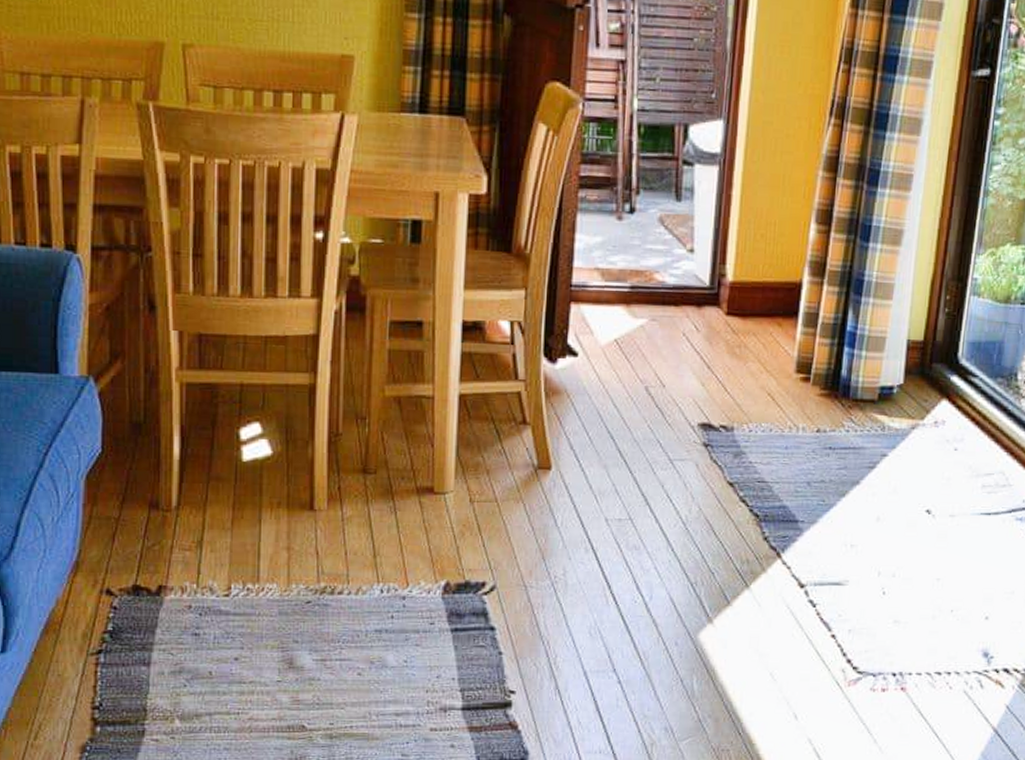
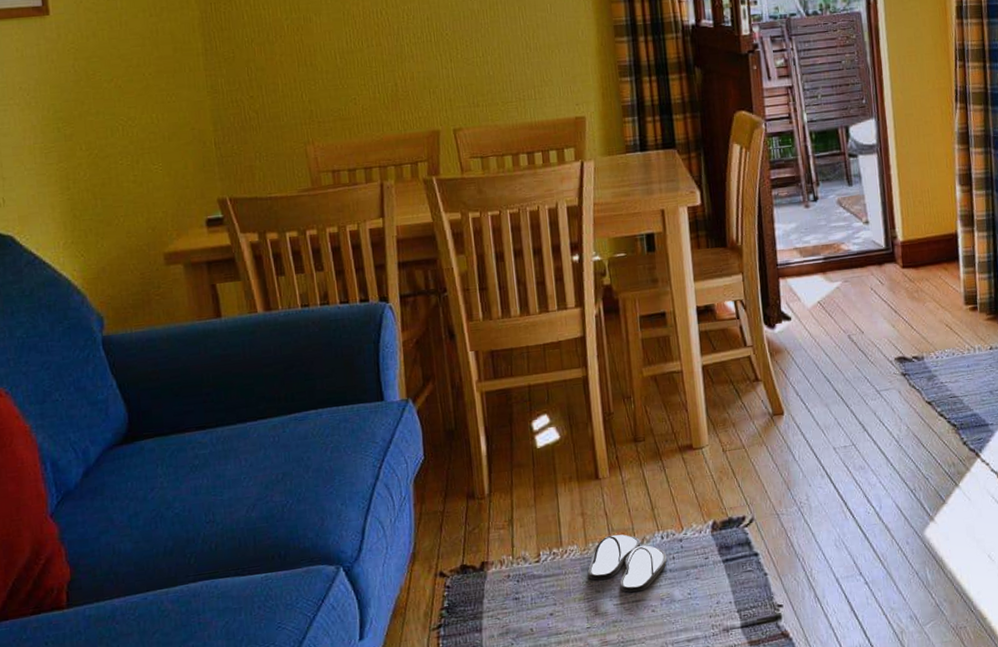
slippers: none [286,578,385,649] -> present [587,534,668,593]

